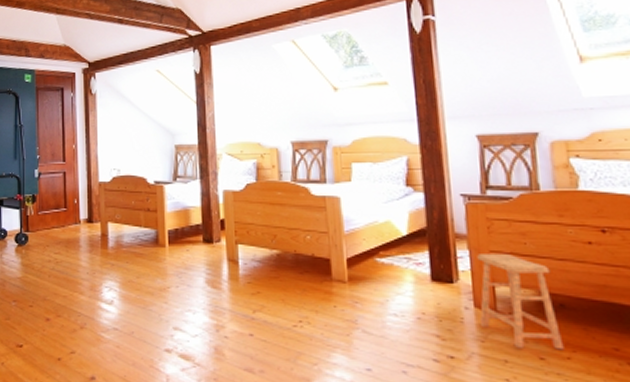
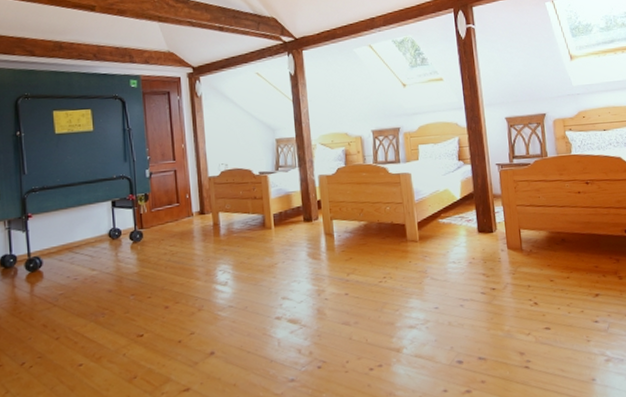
stool: present [477,254,565,350] -> none [508,206,565,275]

